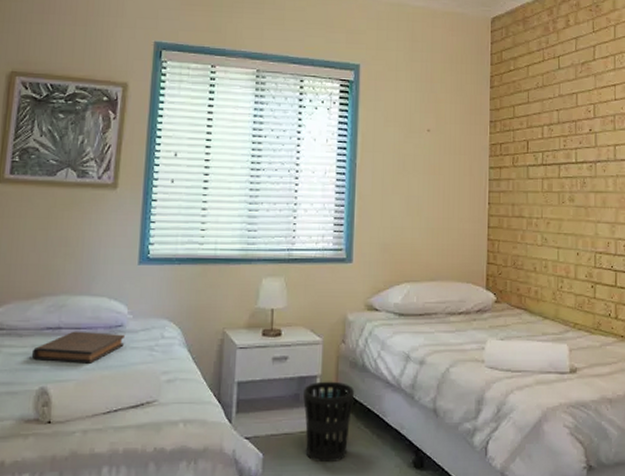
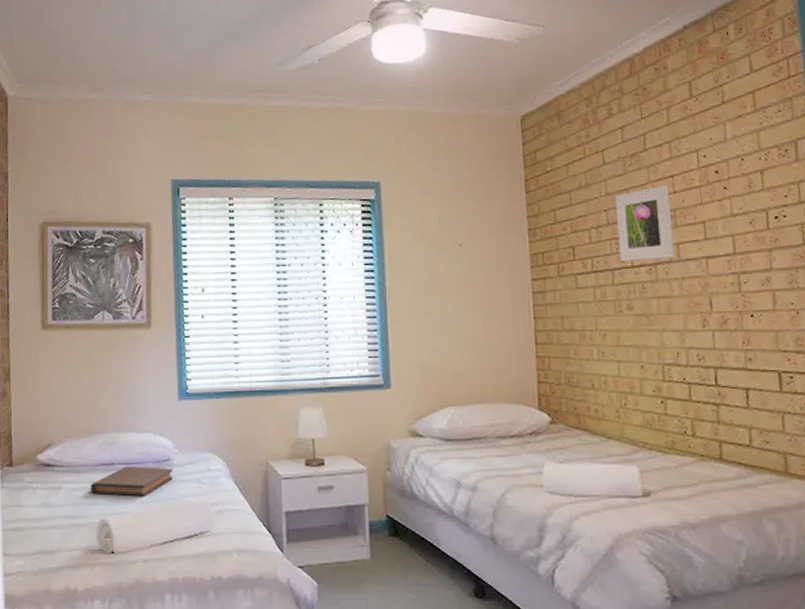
wastebasket: present [303,381,355,463] -> none [353,509,406,592]
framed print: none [566,93,611,158] -> present [615,185,674,262]

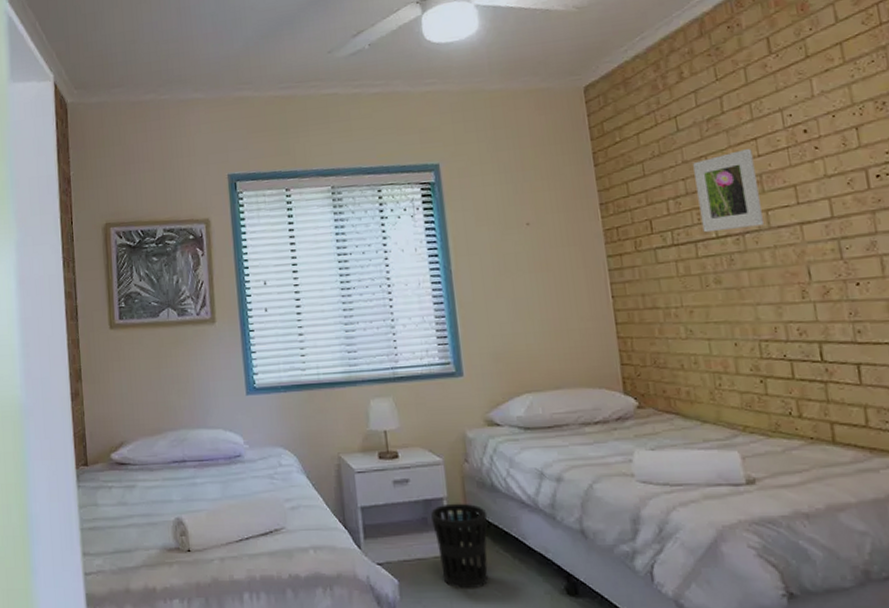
book: present [90,466,173,497] -> none [163,463,245,494]
wastebasket: none [353,509,406,592] -> present [431,503,488,590]

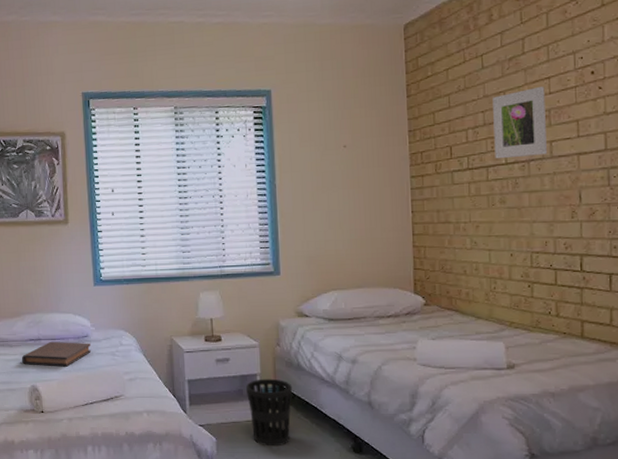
book: none [163,463,245,494] -> present [21,341,91,367]

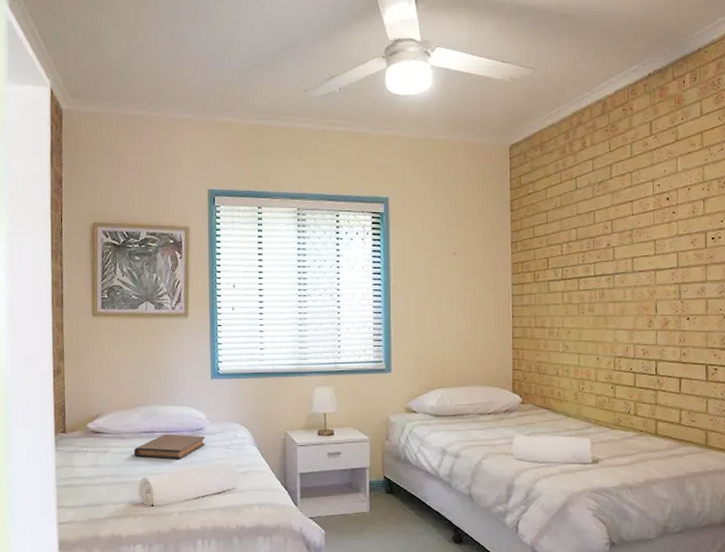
wastebasket: present [246,378,293,447] -> none [356,472,400,538]
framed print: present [493,87,547,159] -> none [584,209,629,272]

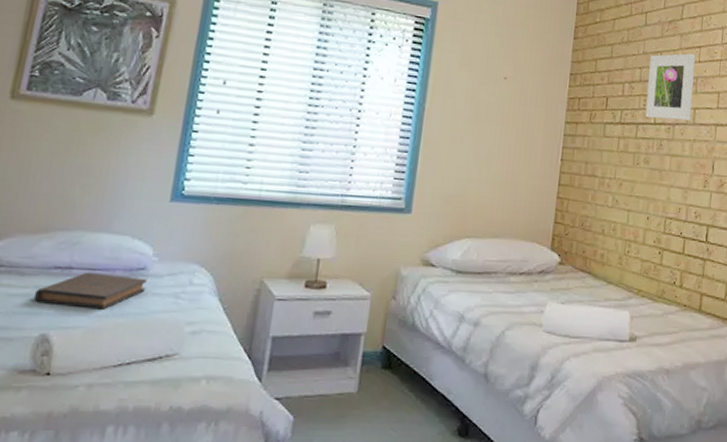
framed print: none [584,209,629,272] -> present [645,53,696,121]

